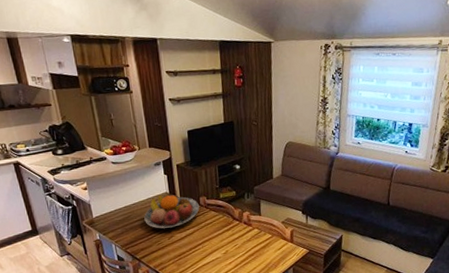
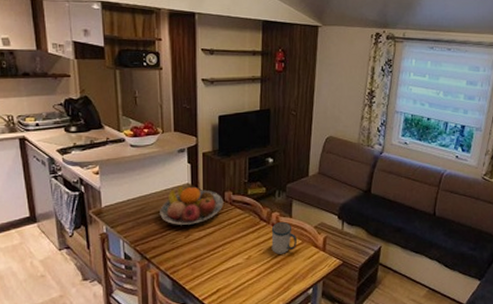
mug: none [243,219,267,248] -> present [271,221,297,254]

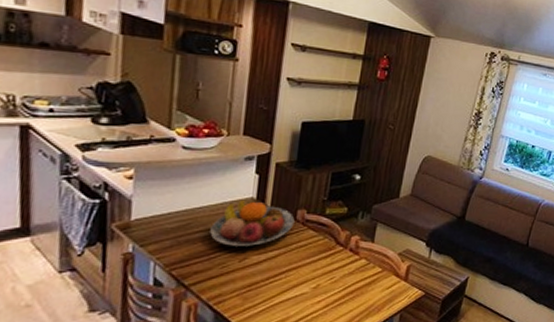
mug: present [271,221,297,254] -> none [345,246,377,283]

